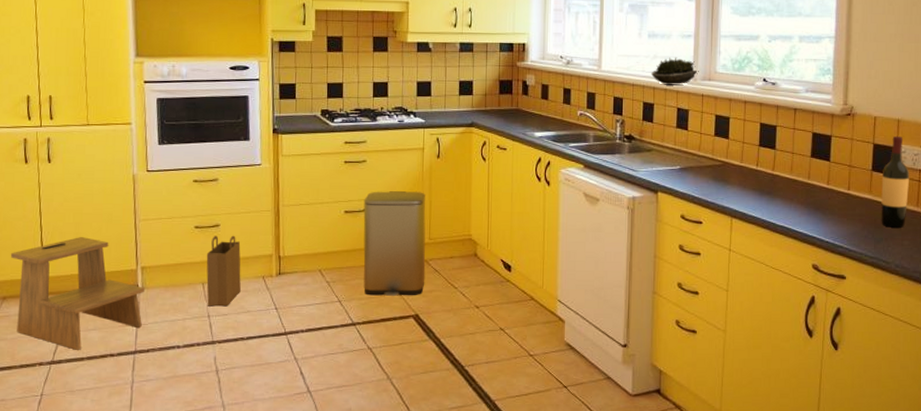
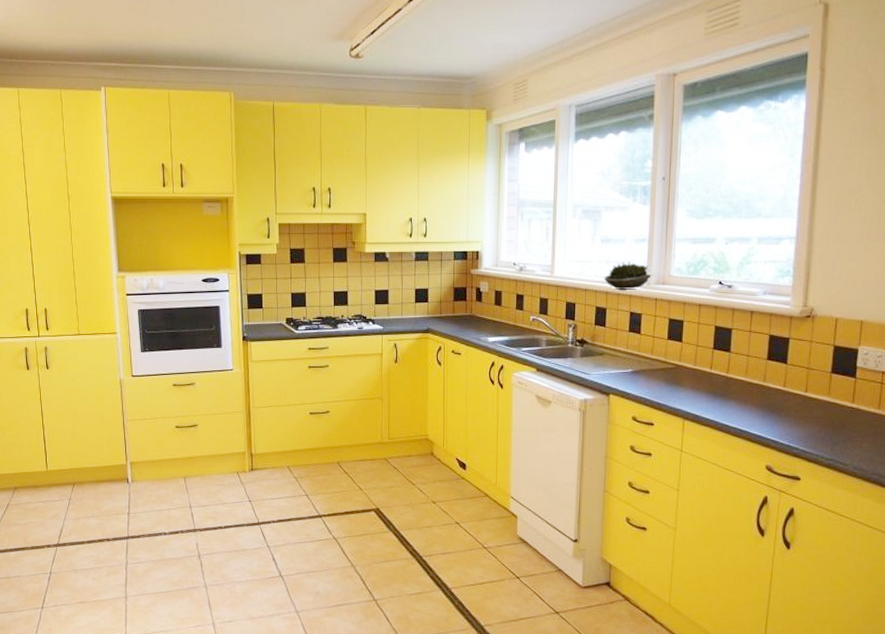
step stool: present [10,237,145,350] -> none [18,435,134,535]
shopping bag: present [206,235,241,307] -> none [186,434,218,499]
pedal bin: present [363,191,426,297] -> none [327,394,385,492]
wine bottle: present [881,135,910,228] -> none [839,337,872,430]

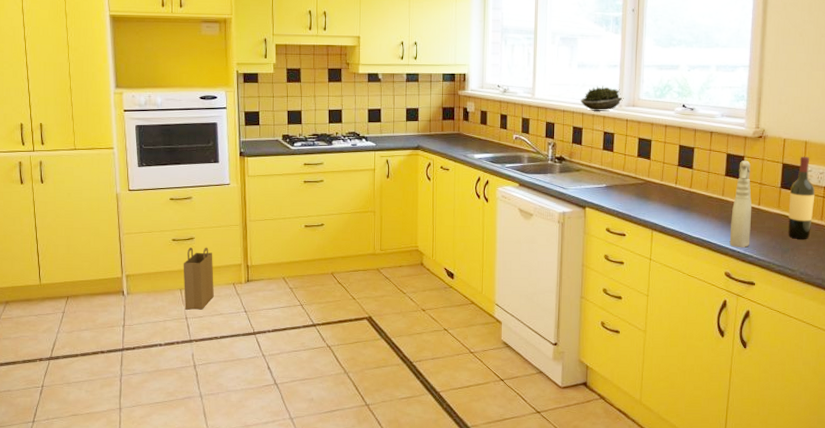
shopping bag: none [186,434,218,499] -> present [183,247,214,310]
spray bottle: none [771,343,798,440] -> present [729,161,752,249]
wine bottle: none [839,337,872,430] -> present [788,156,815,239]

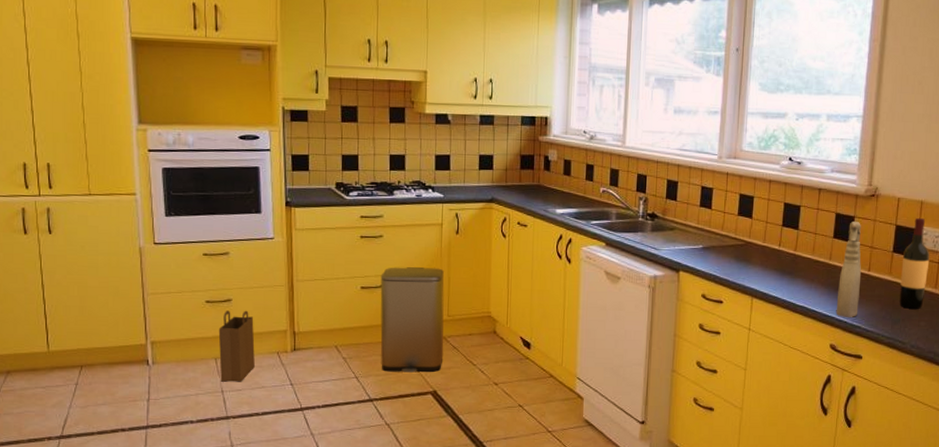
pedal bin: none [321,207,378,301] -> present [380,267,445,374]
succulent plant: present [579,85,624,111] -> none [675,134,725,163]

